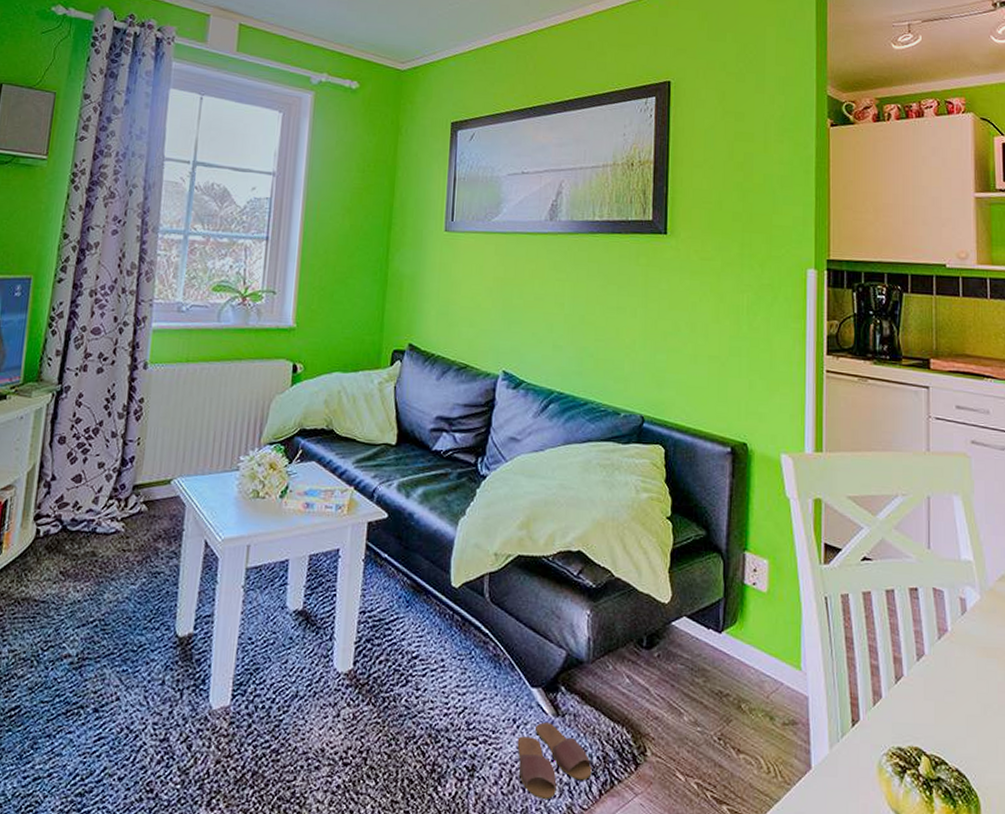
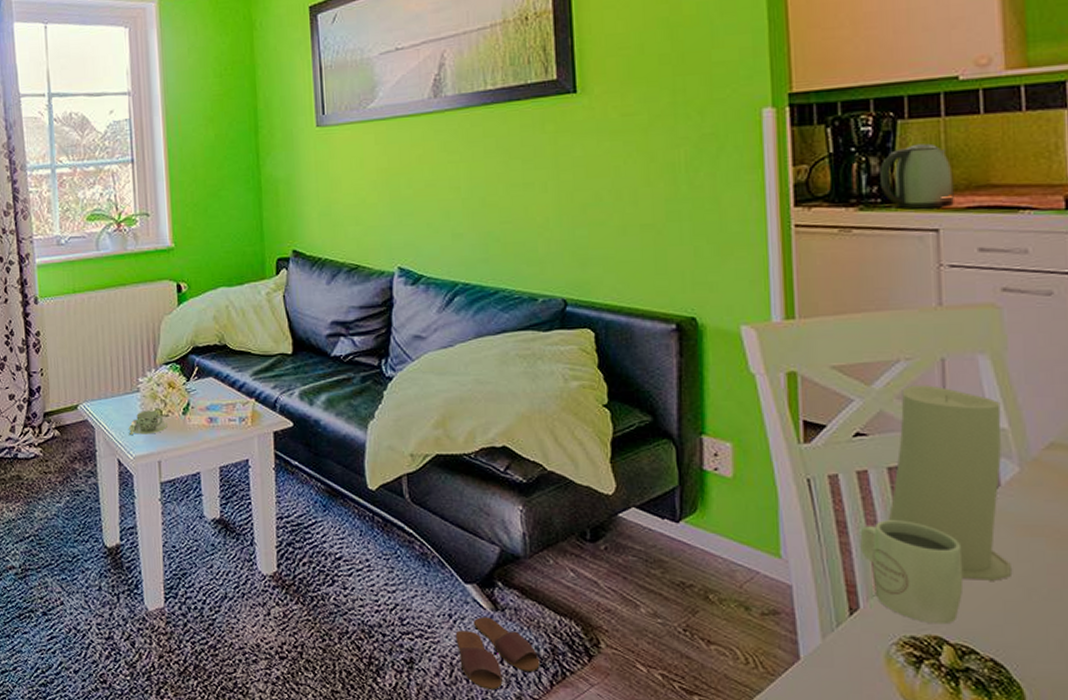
teacup: none [221,490,263,516] -> present [129,410,167,436]
mug: none [863,638,938,737] -> present [860,520,964,625]
candle: none [885,518,972,697] -> present [889,385,1011,581]
kettle: none [890,314,940,370] -> present [880,143,954,210]

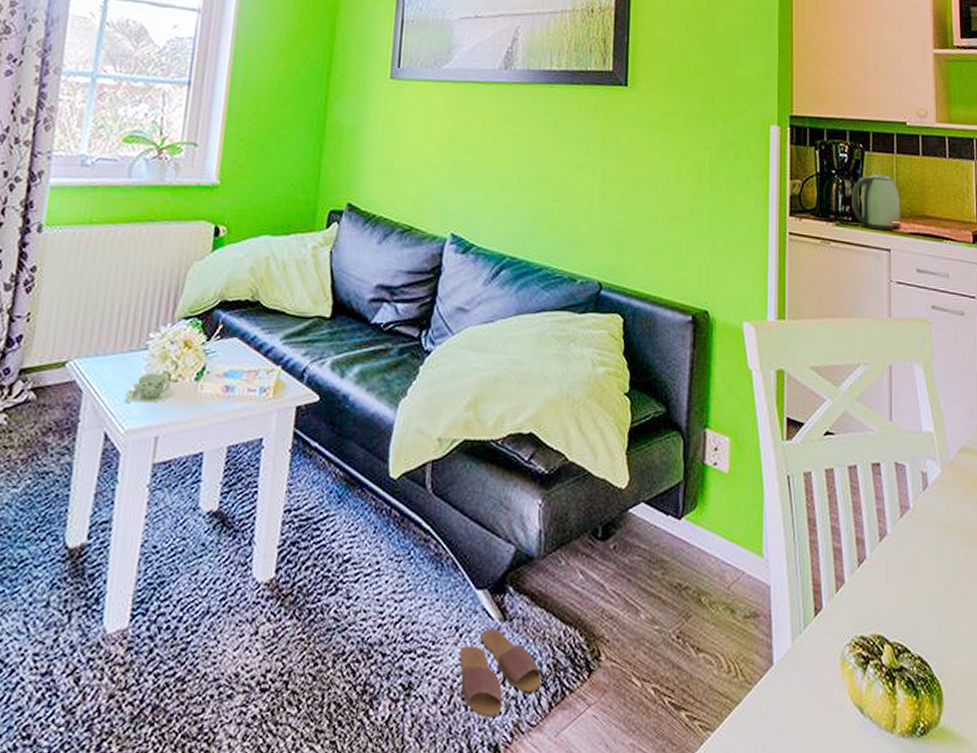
mug: present [860,520,964,625] -> none [825,518,901,623]
candle: present [889,385,1011,581] -> none [848,388,934,578]

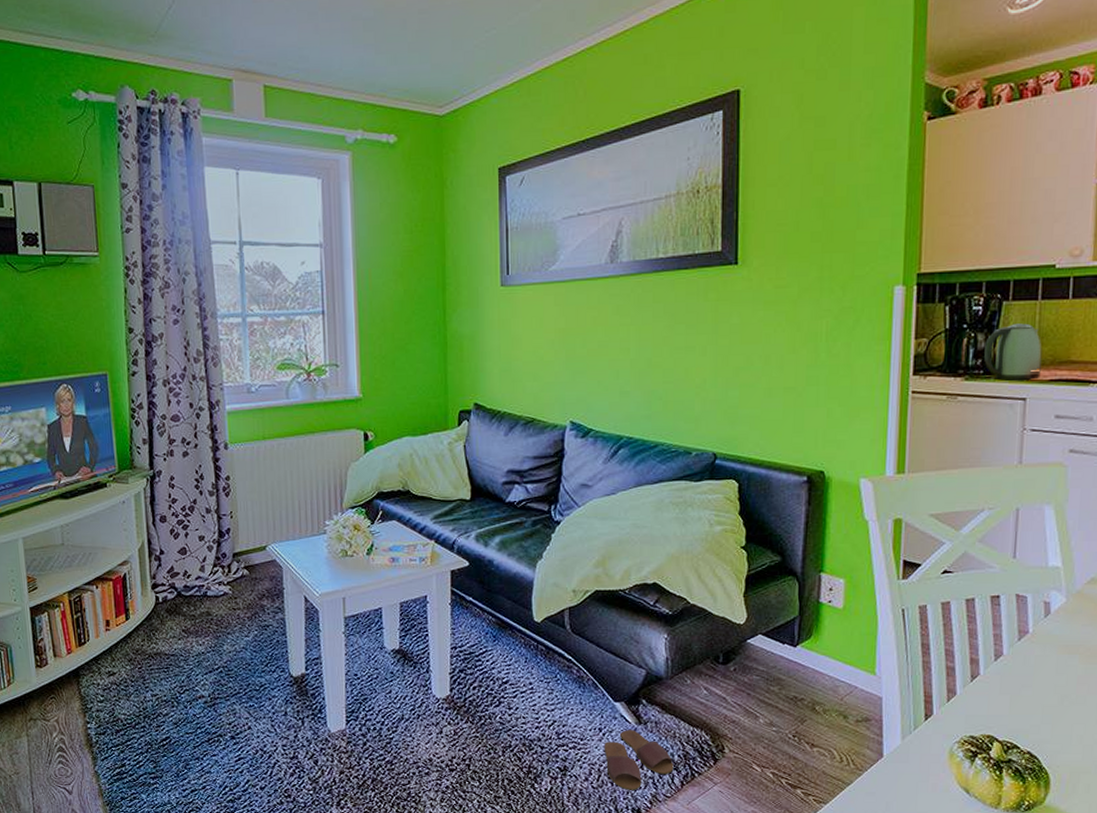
teacup: present [125,373,175,404] -> none [315,551,352,575]

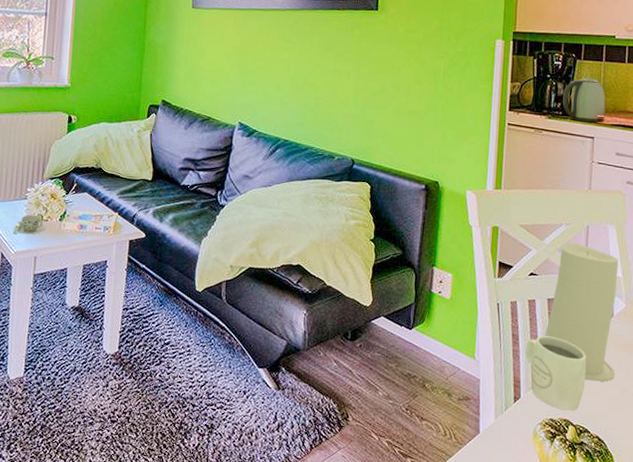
teacup: none [315,551,352,575] -> present [14,215,46,235]
slippers: present [604,730,674,790] -> none [246,394,305,451]
mug: none [938,642,1016,726] -> present [525,336,587,411]
candle: none [963,530,1058,690] -> present [545,242,619,382]

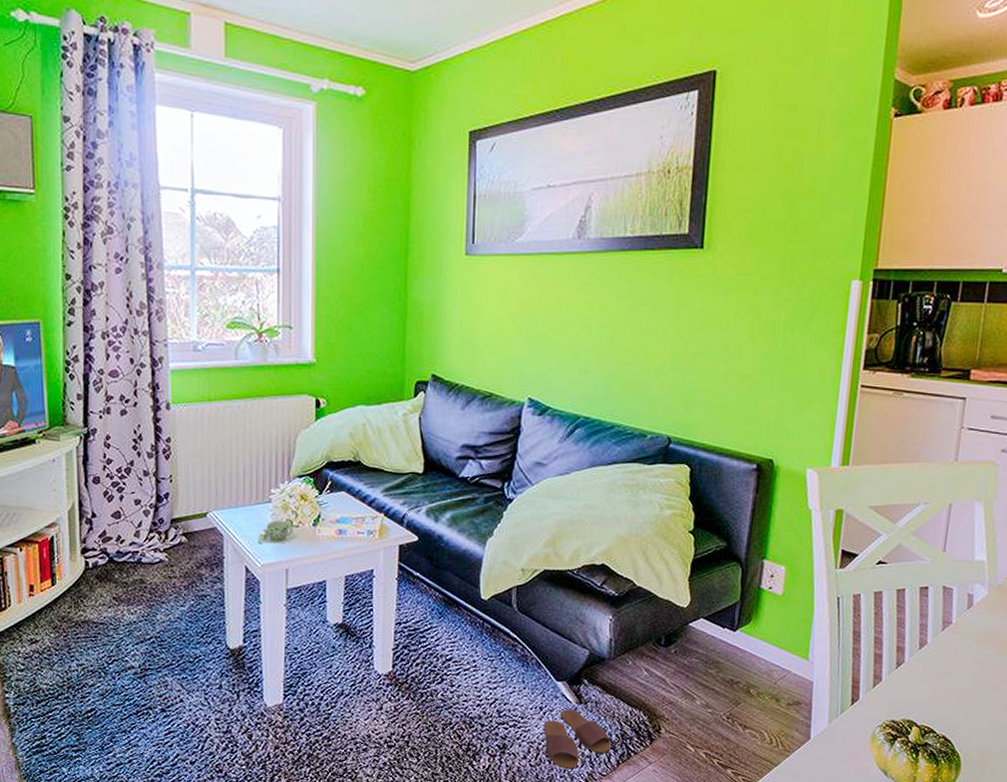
slippers: none [246,394,305,451] -> present [543,709,611,769]
mug: present [525,336,587,411] -> none [867,631,938,711]
candle: present [545,242,619,382] -> none [891,524,985,678]
kettle: present [563,78,606,123] -> none [930,324,984,380]

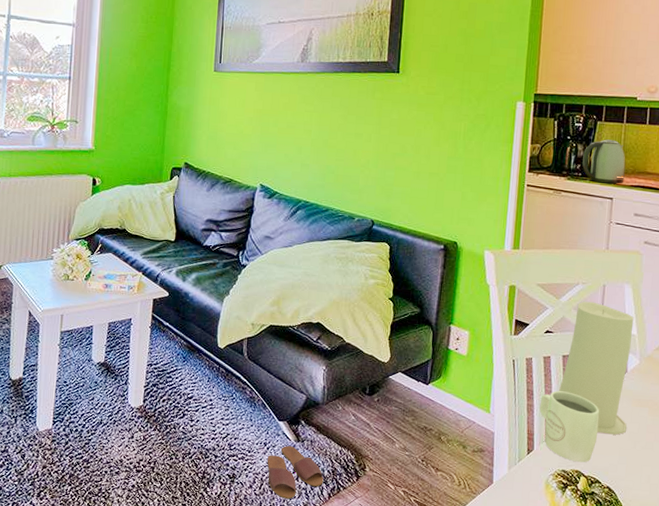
teacup: present [259,520,297,544] -> none [41,274,72,294]
mug: none [867,631,938,711] -> present [539,391,600,463]
candle: none [891,524,985,678] -> present [559,301,634,435]
kettle: none [930,324,984,380] -> present [582,139,626,184]

